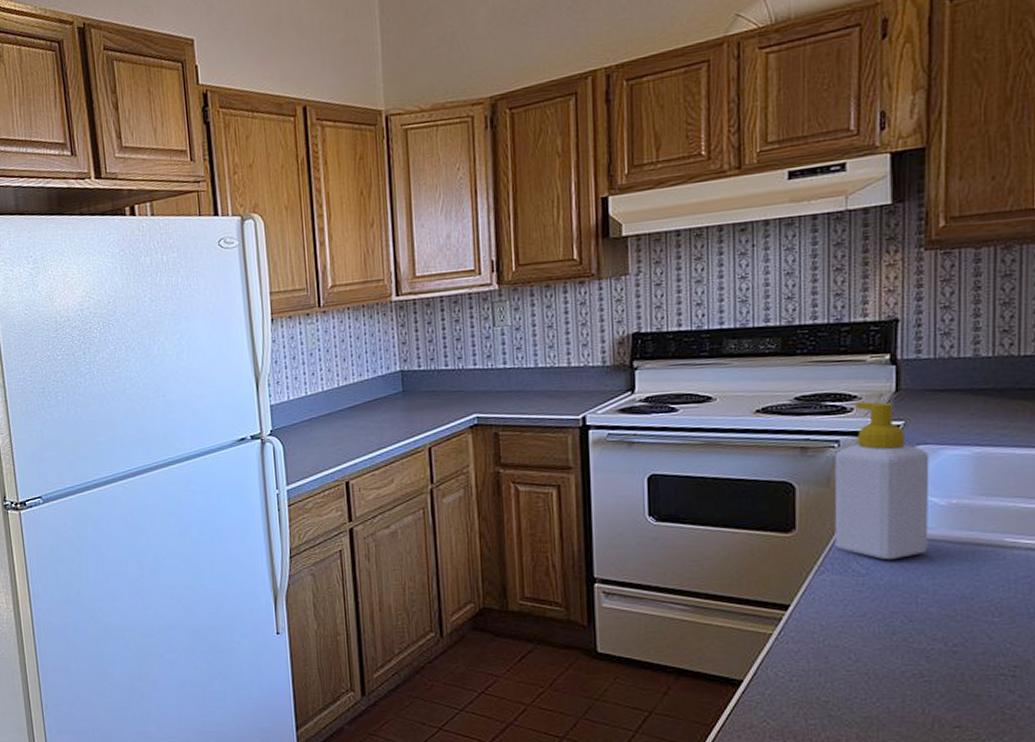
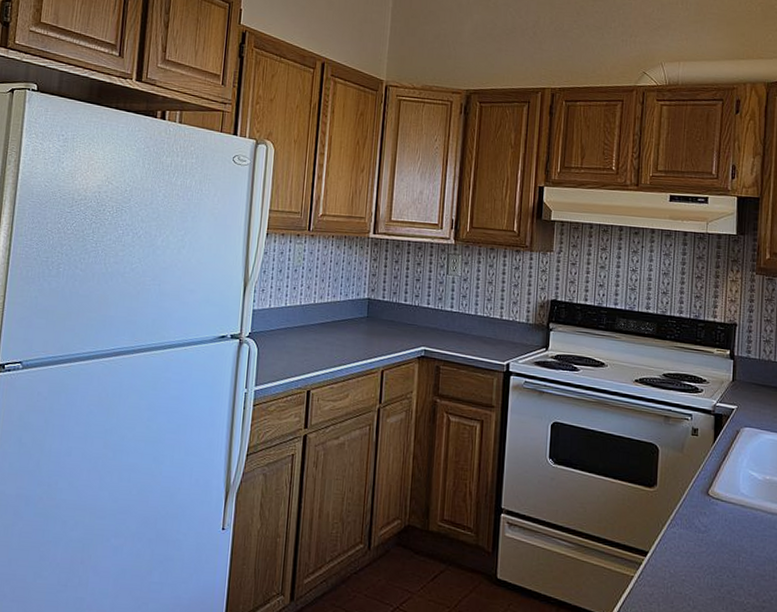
soap bottle: present [834,401,930,560] -> none [684,386,753,522]

